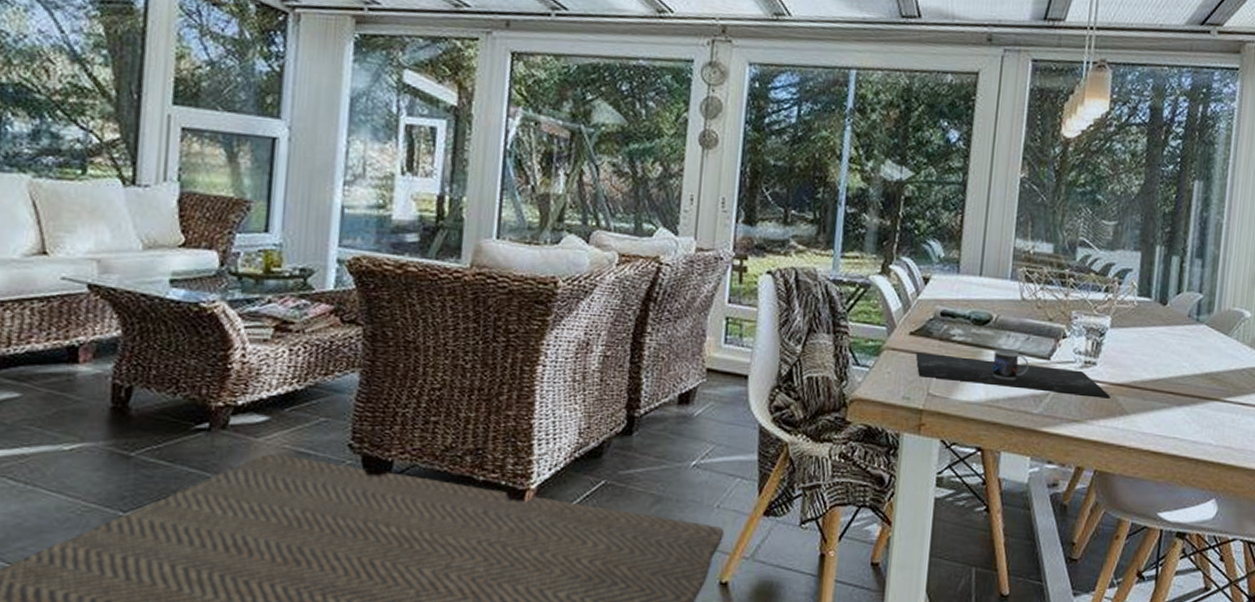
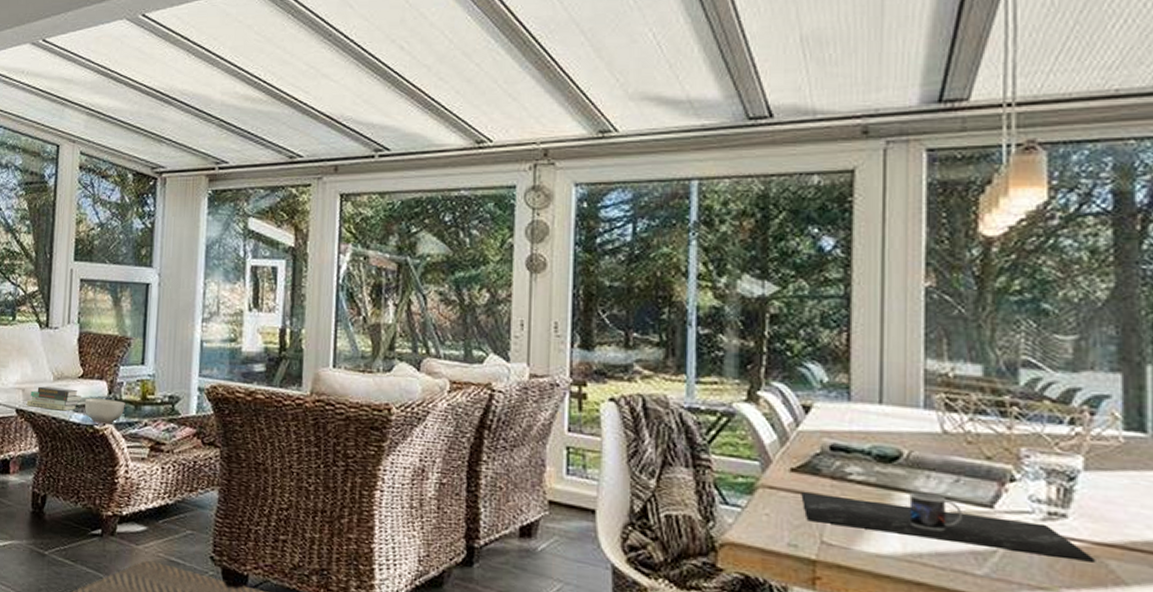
books: none [103,256,182,287] -> present [26,386,81,411]
bowl: none [186,270,243,301] -> present [84,398,125,424]

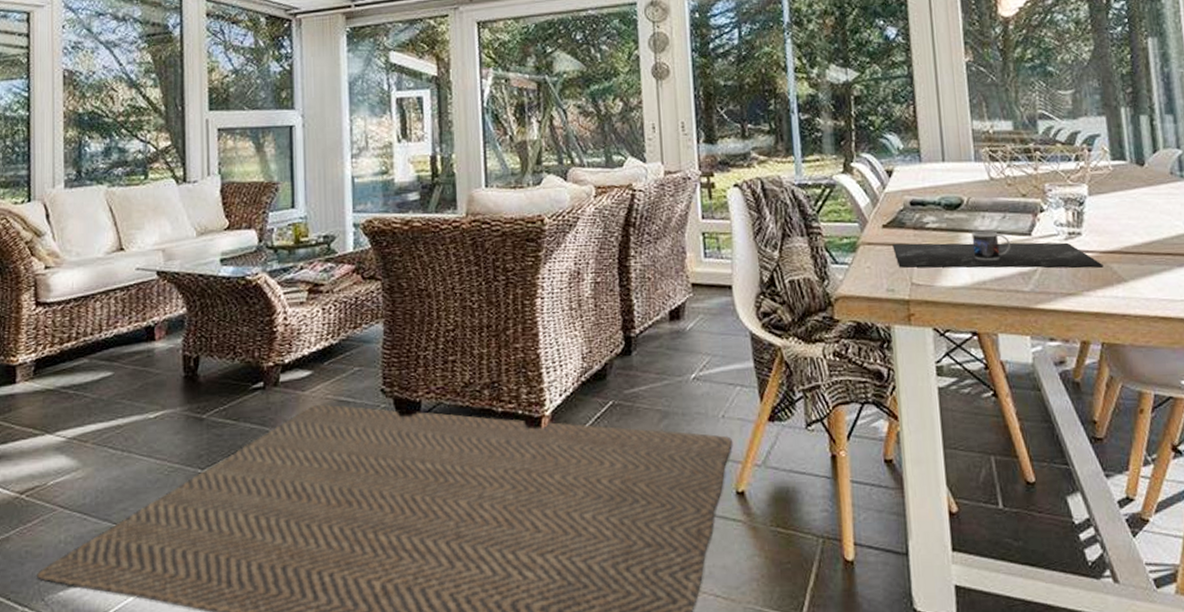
books: present [26,386,81,411] -> none [168,242,229,267]
bowl: present [84,398,125,424] -> none [233,247,278,274]

